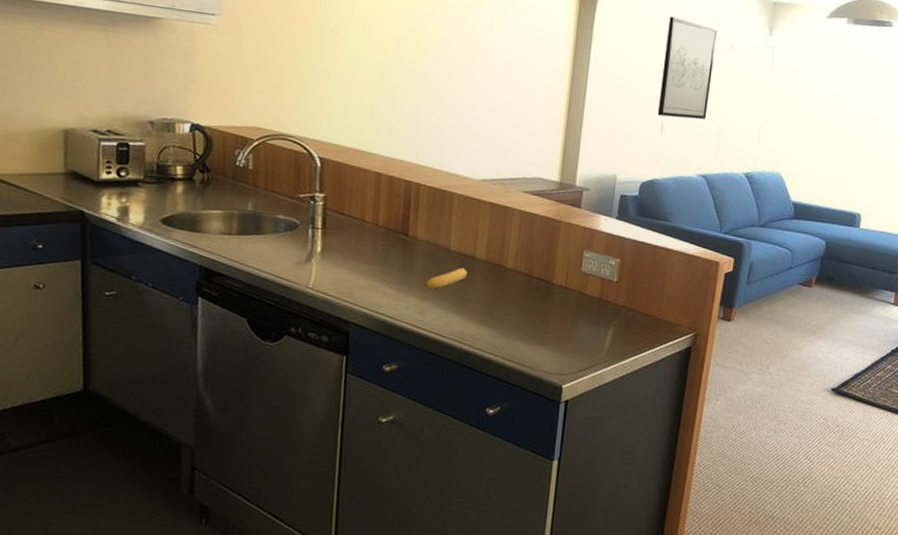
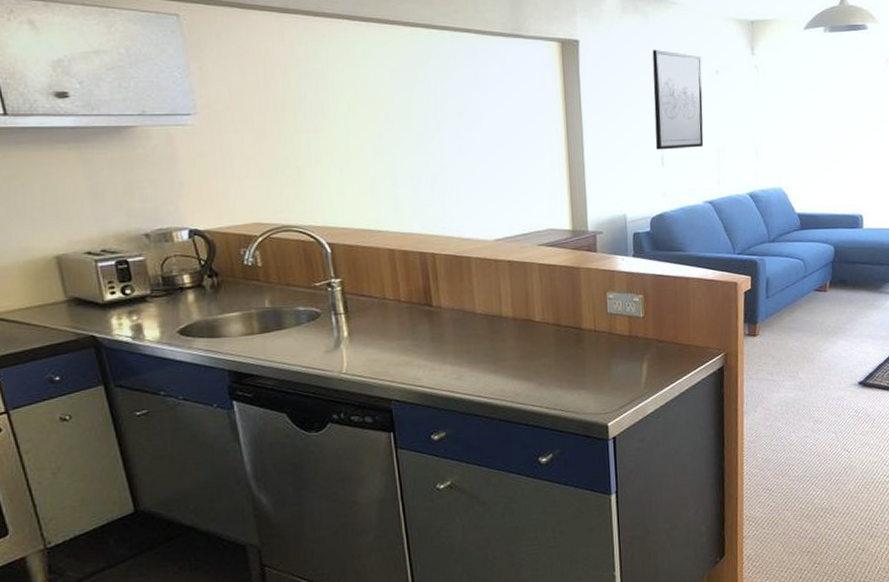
banana: present [424,268,468,289] -> none [457,328,498,354]

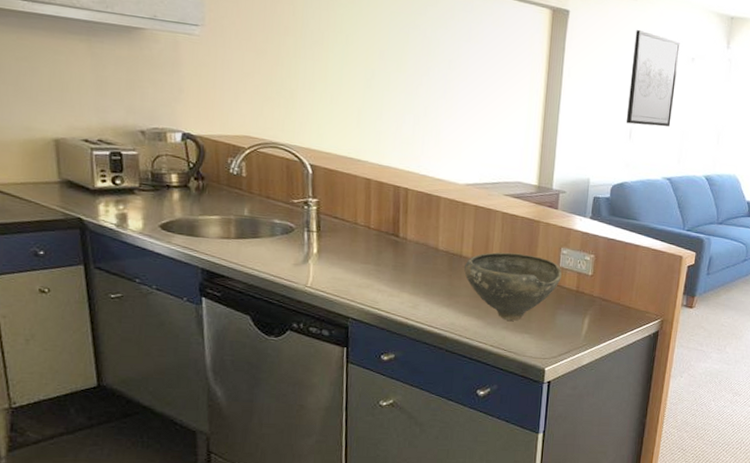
bowl: none [506,304,611,378] -> present [464,252,562,321]

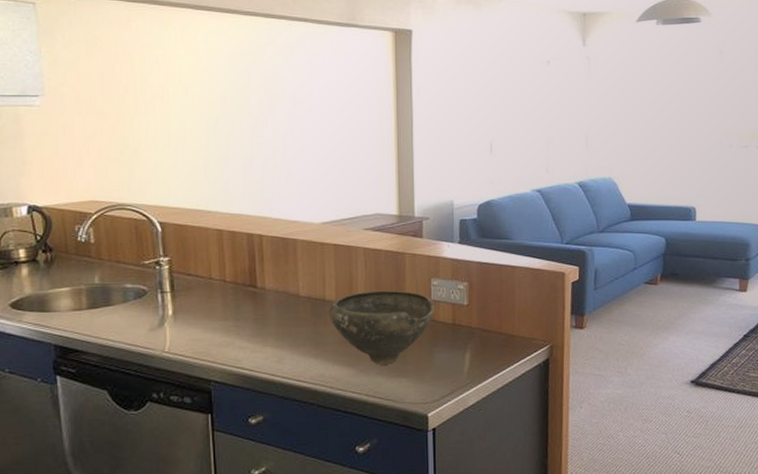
wall art: present [626,30,680,127] -> none [484,40,533,138]

